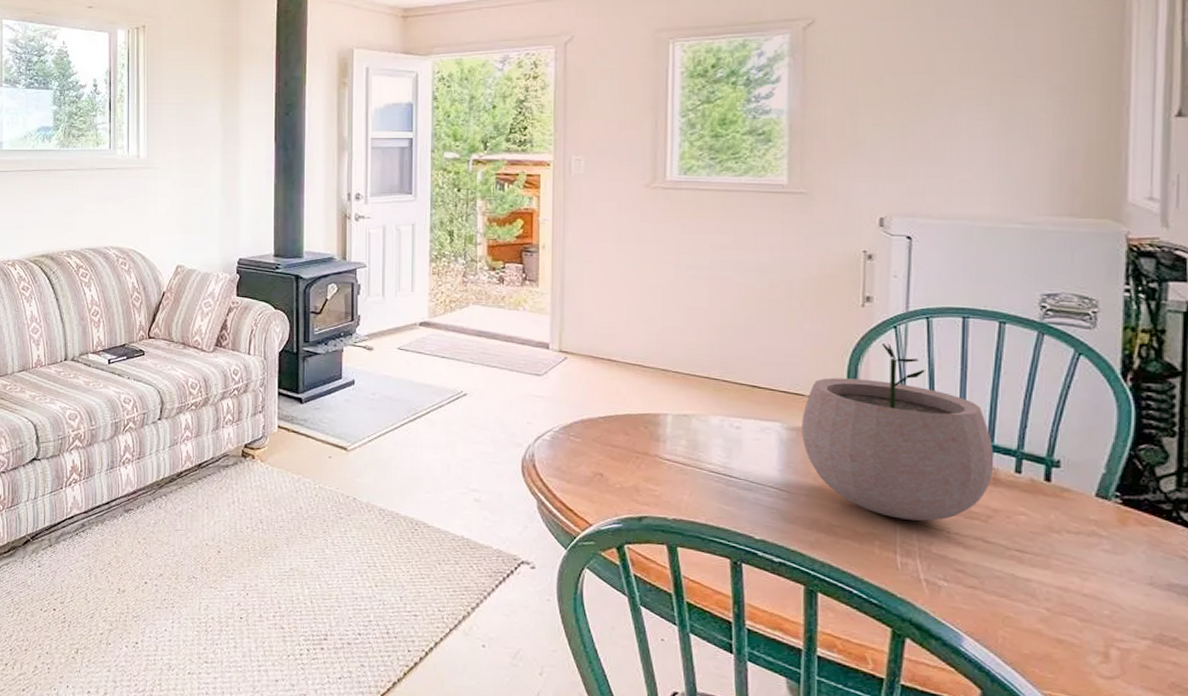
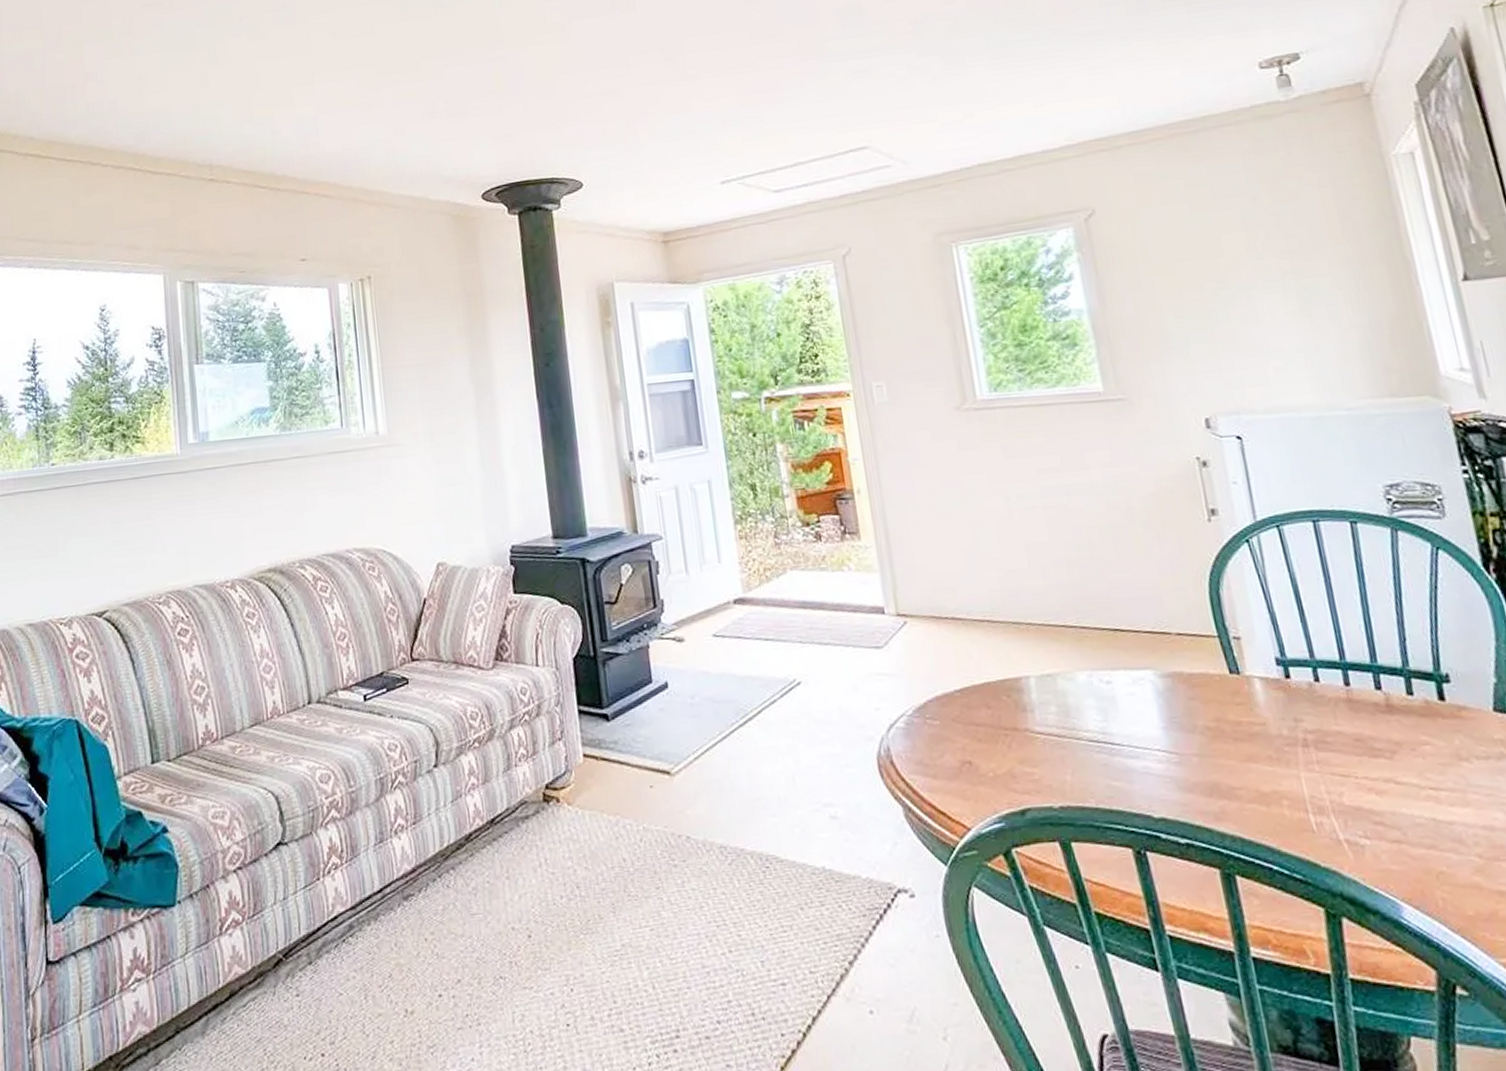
plant pot: present [802,344,994,521] -> none [1173,561,1386,769]

